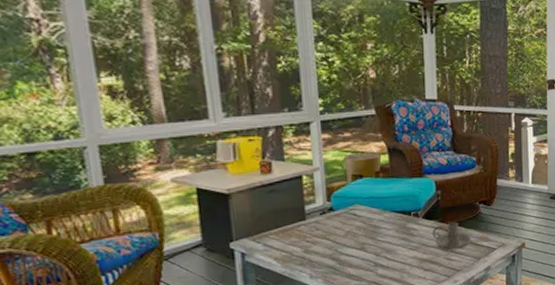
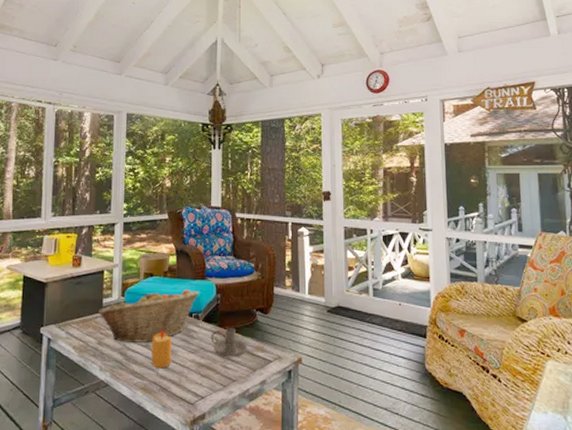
fruit basket: none [299,188,417,248] -> present [97,289,199,343]
candle: none [367,229,392,269] -> present [151,327,172,369]

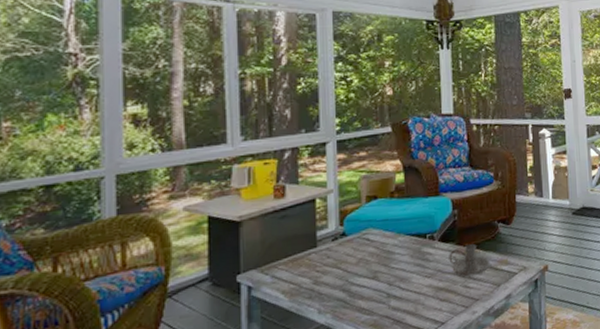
fruit basket: present [97,289,199,343] -> none [310,209,433,277]
candle: present [151,327,172,369] -> none [380,254,406,301]

